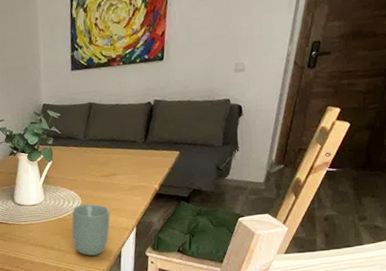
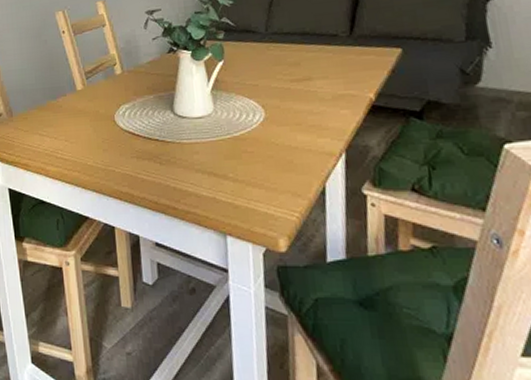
cup: present [71,204,110,256] -> none [252,118,307,191]

